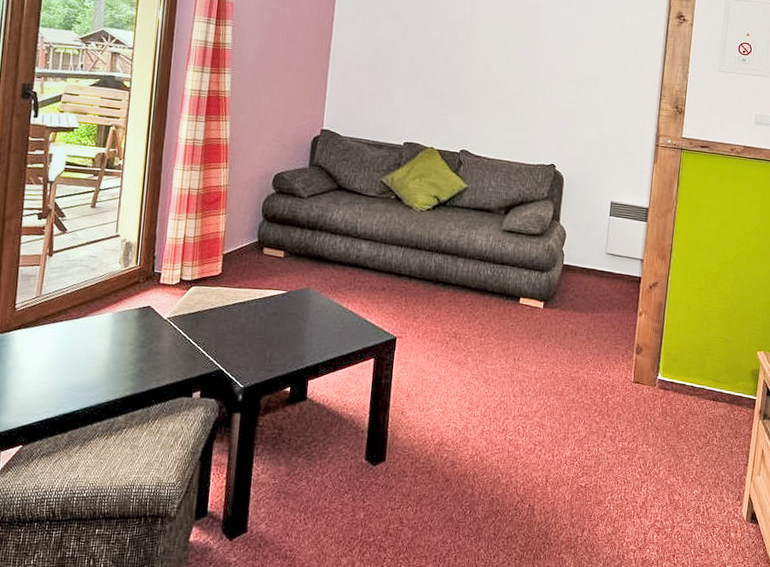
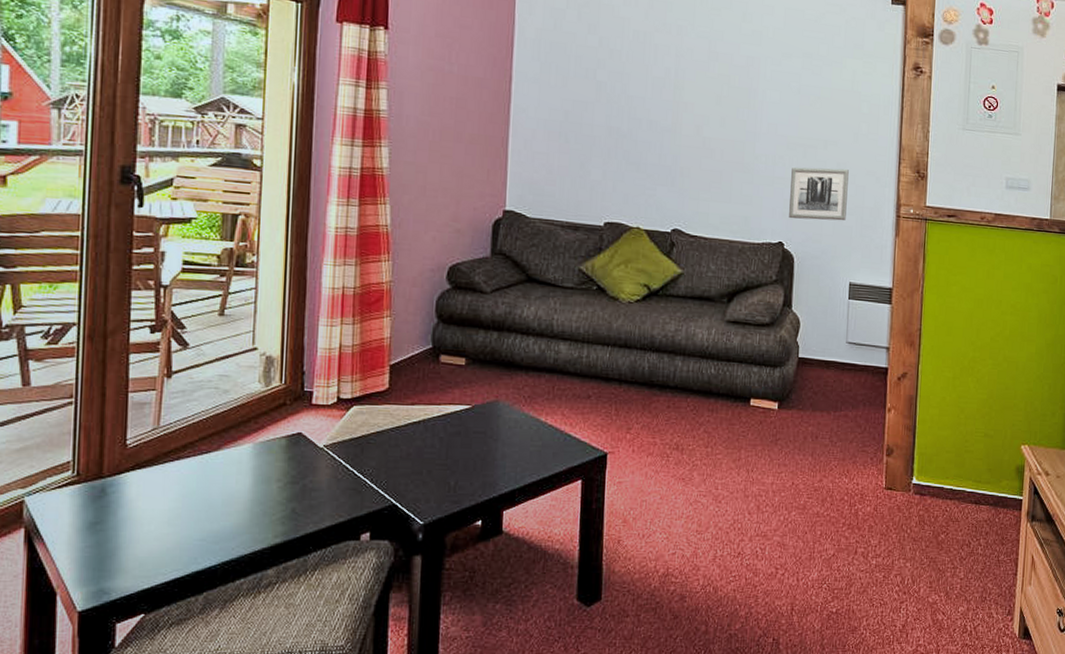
wall art: none [561,100,615,148] -> present [789,167,849,221]

